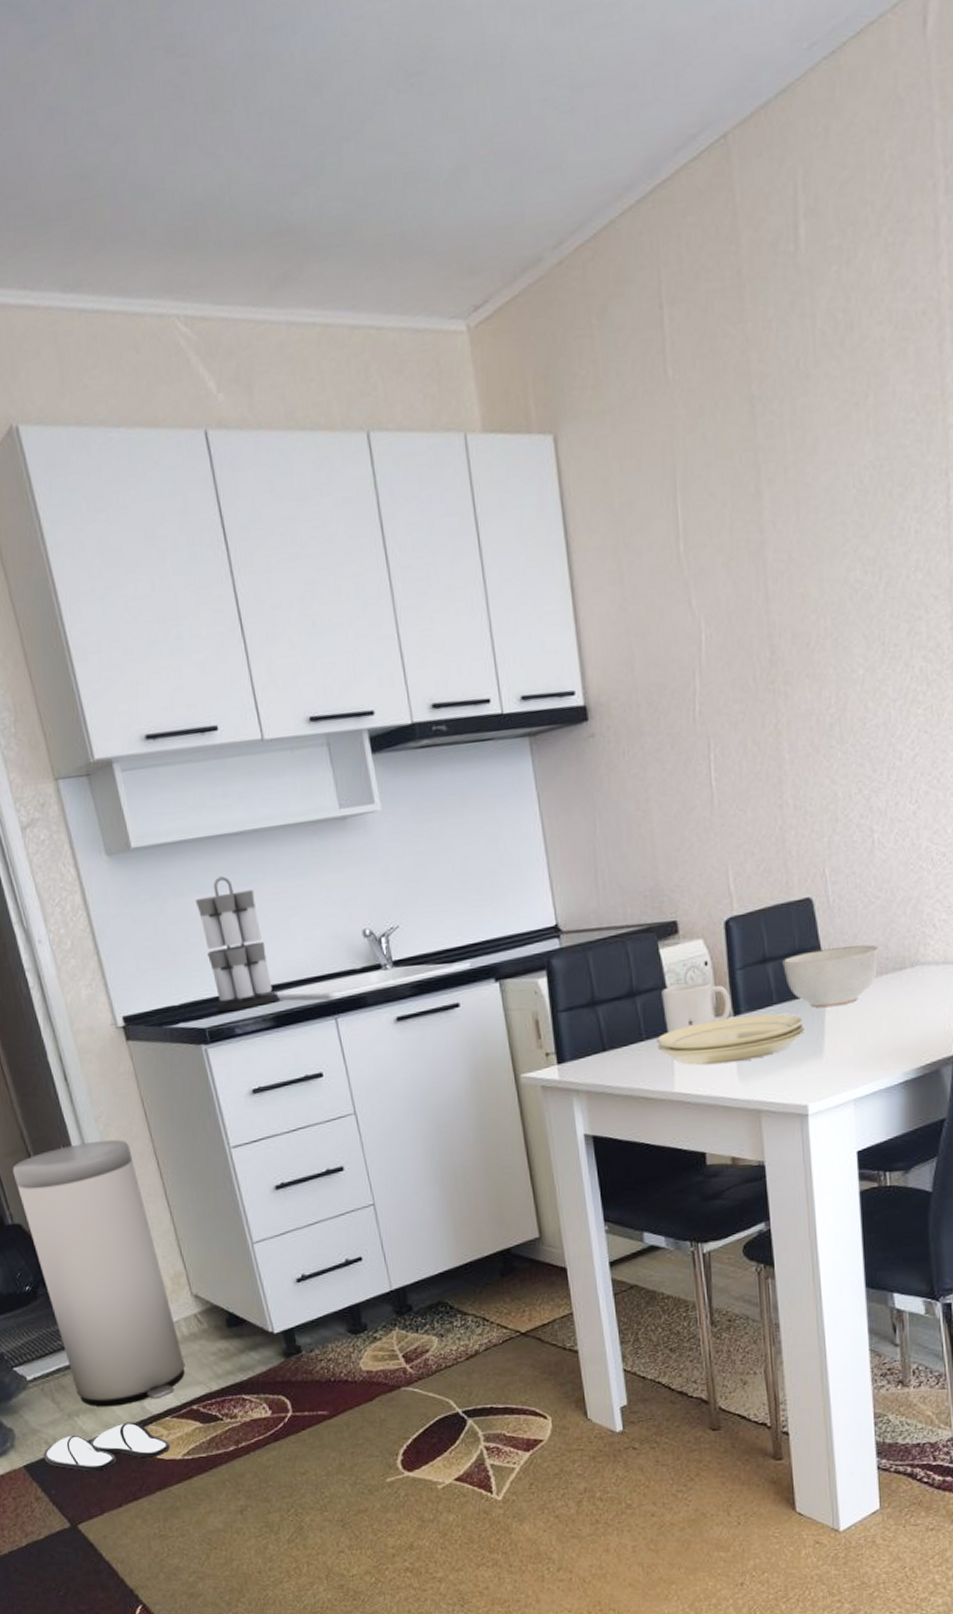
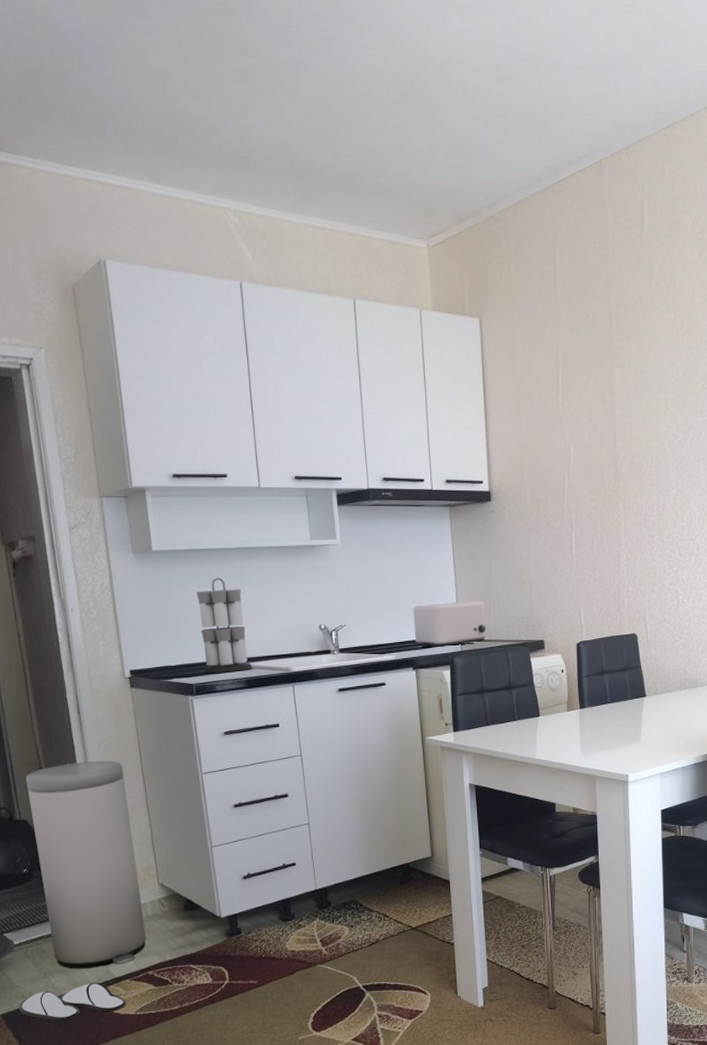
toaster: none [488,873,594,948] -> present [413,602,486,648]
plate: present [657,1014,806,1066] -> none [525,709,629,741]
mug: present [661,981,732,1033] -> none [530,683,579,716]
bowl: present [782,945,880,1008] -> none [615,669,681,709]

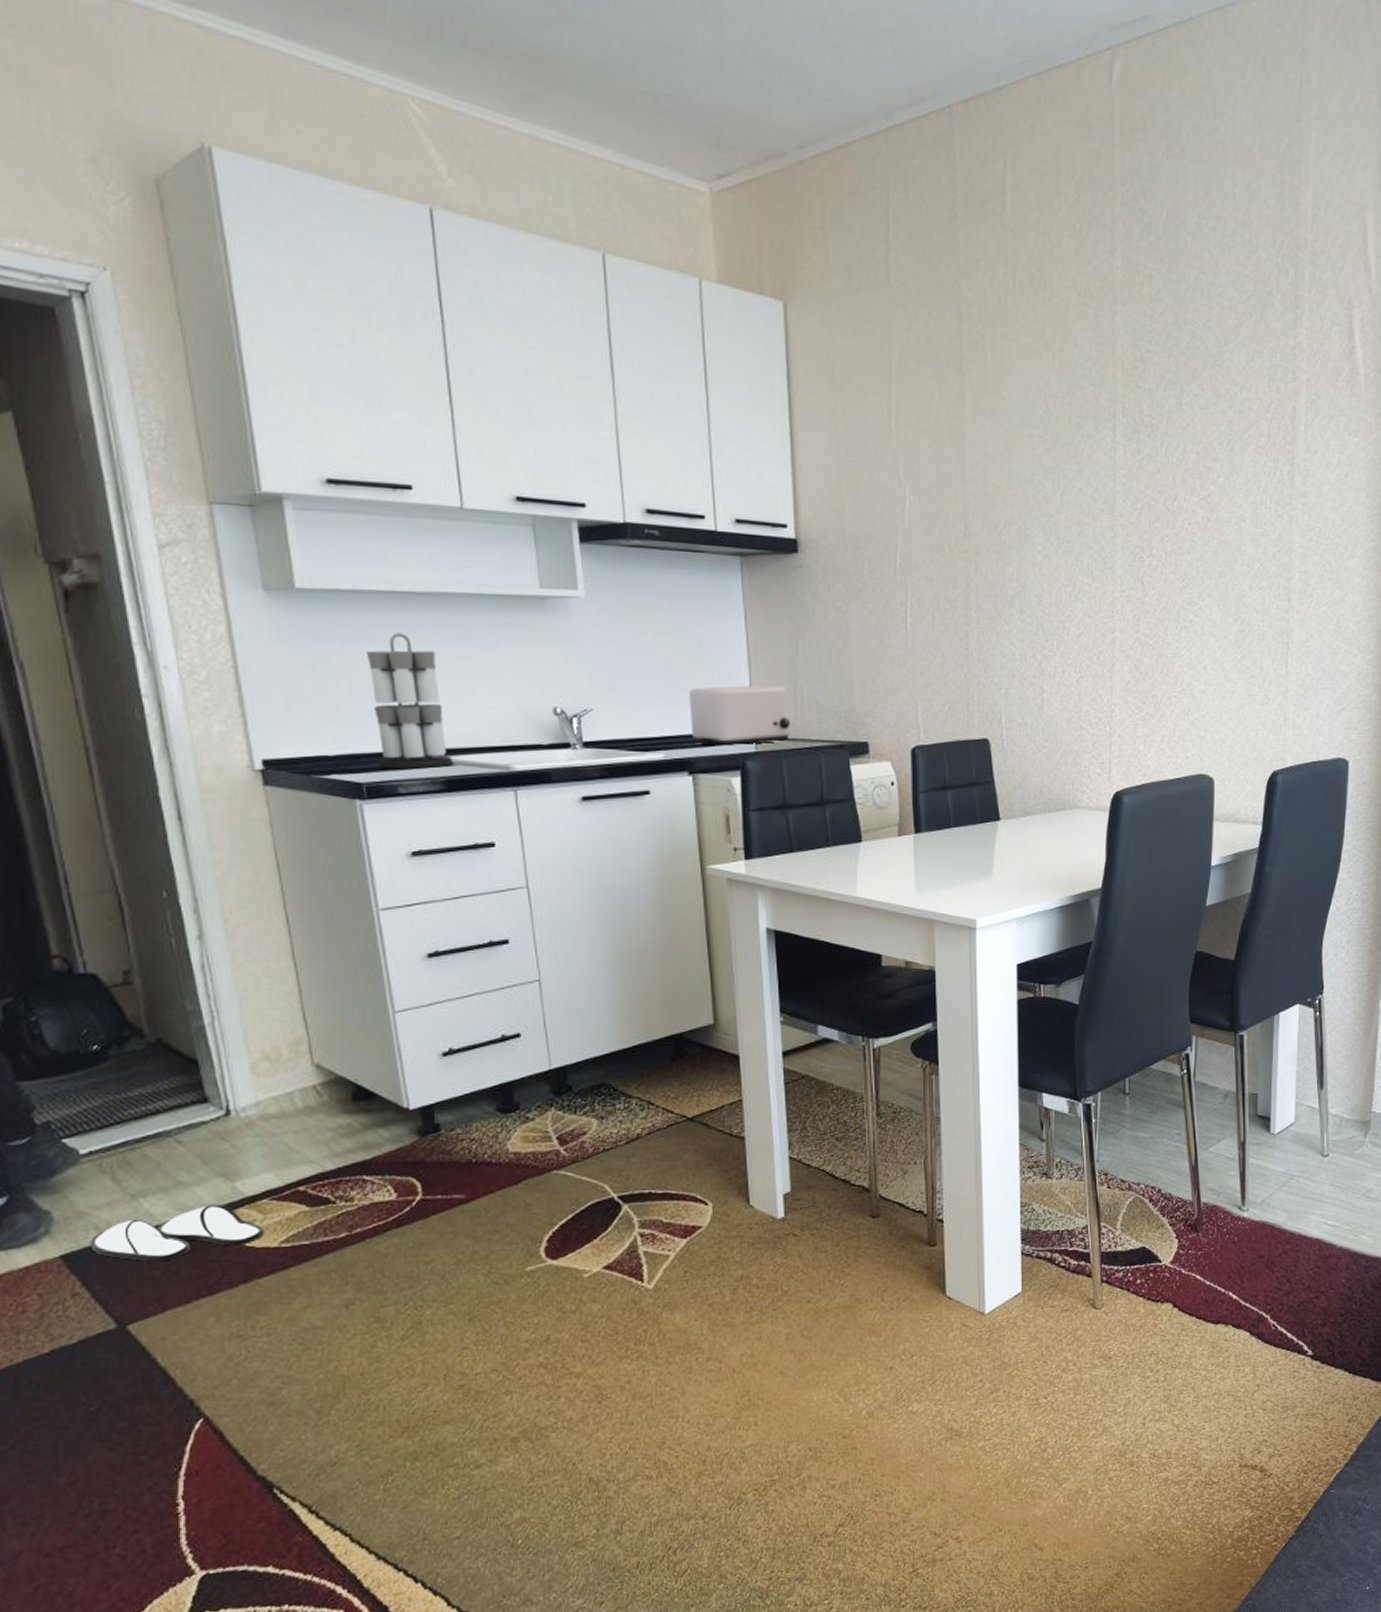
pedal bin: present [26,760,147,969] -> none [93,888,295,1187]

